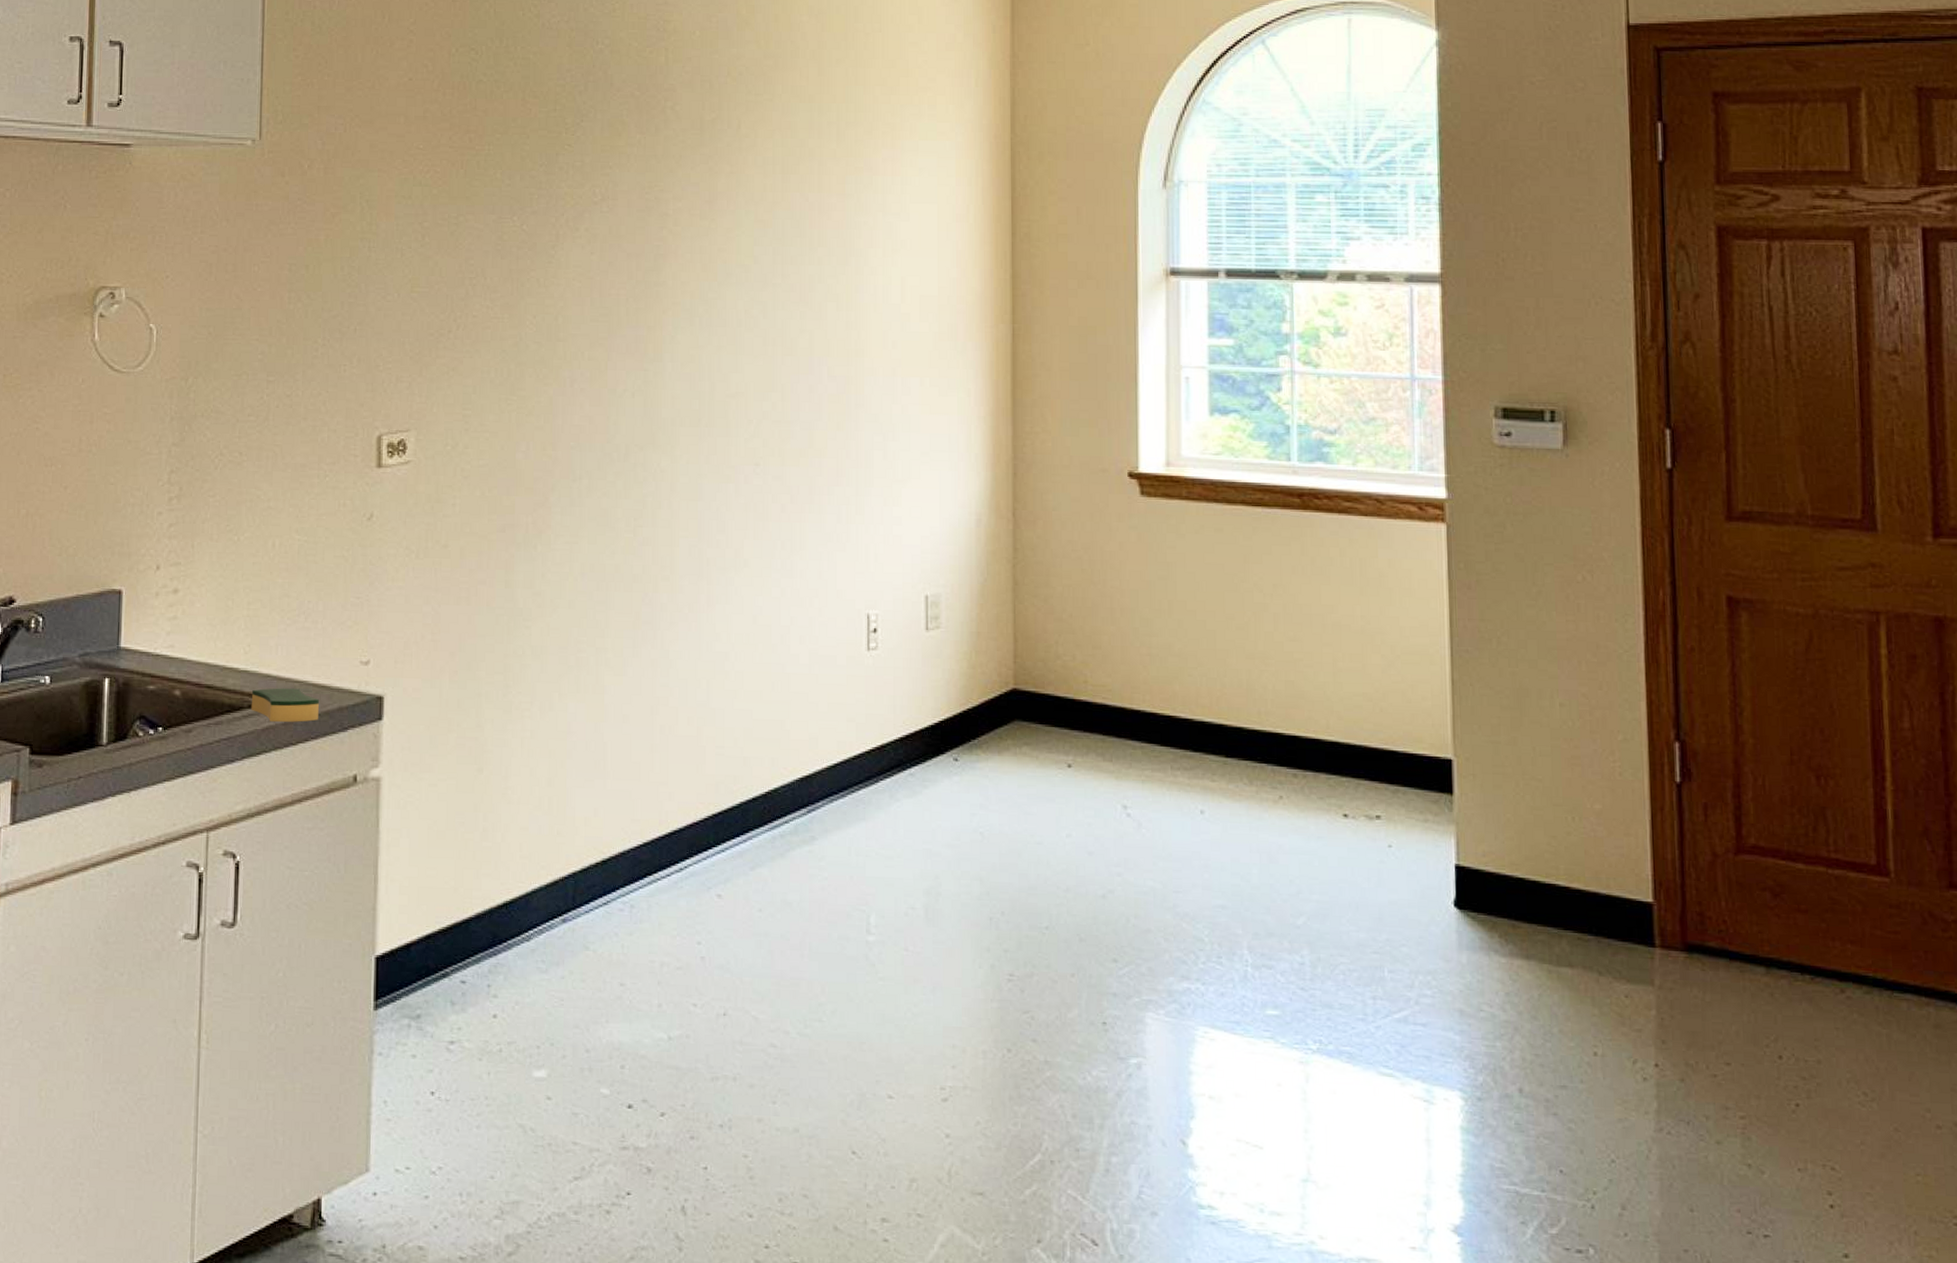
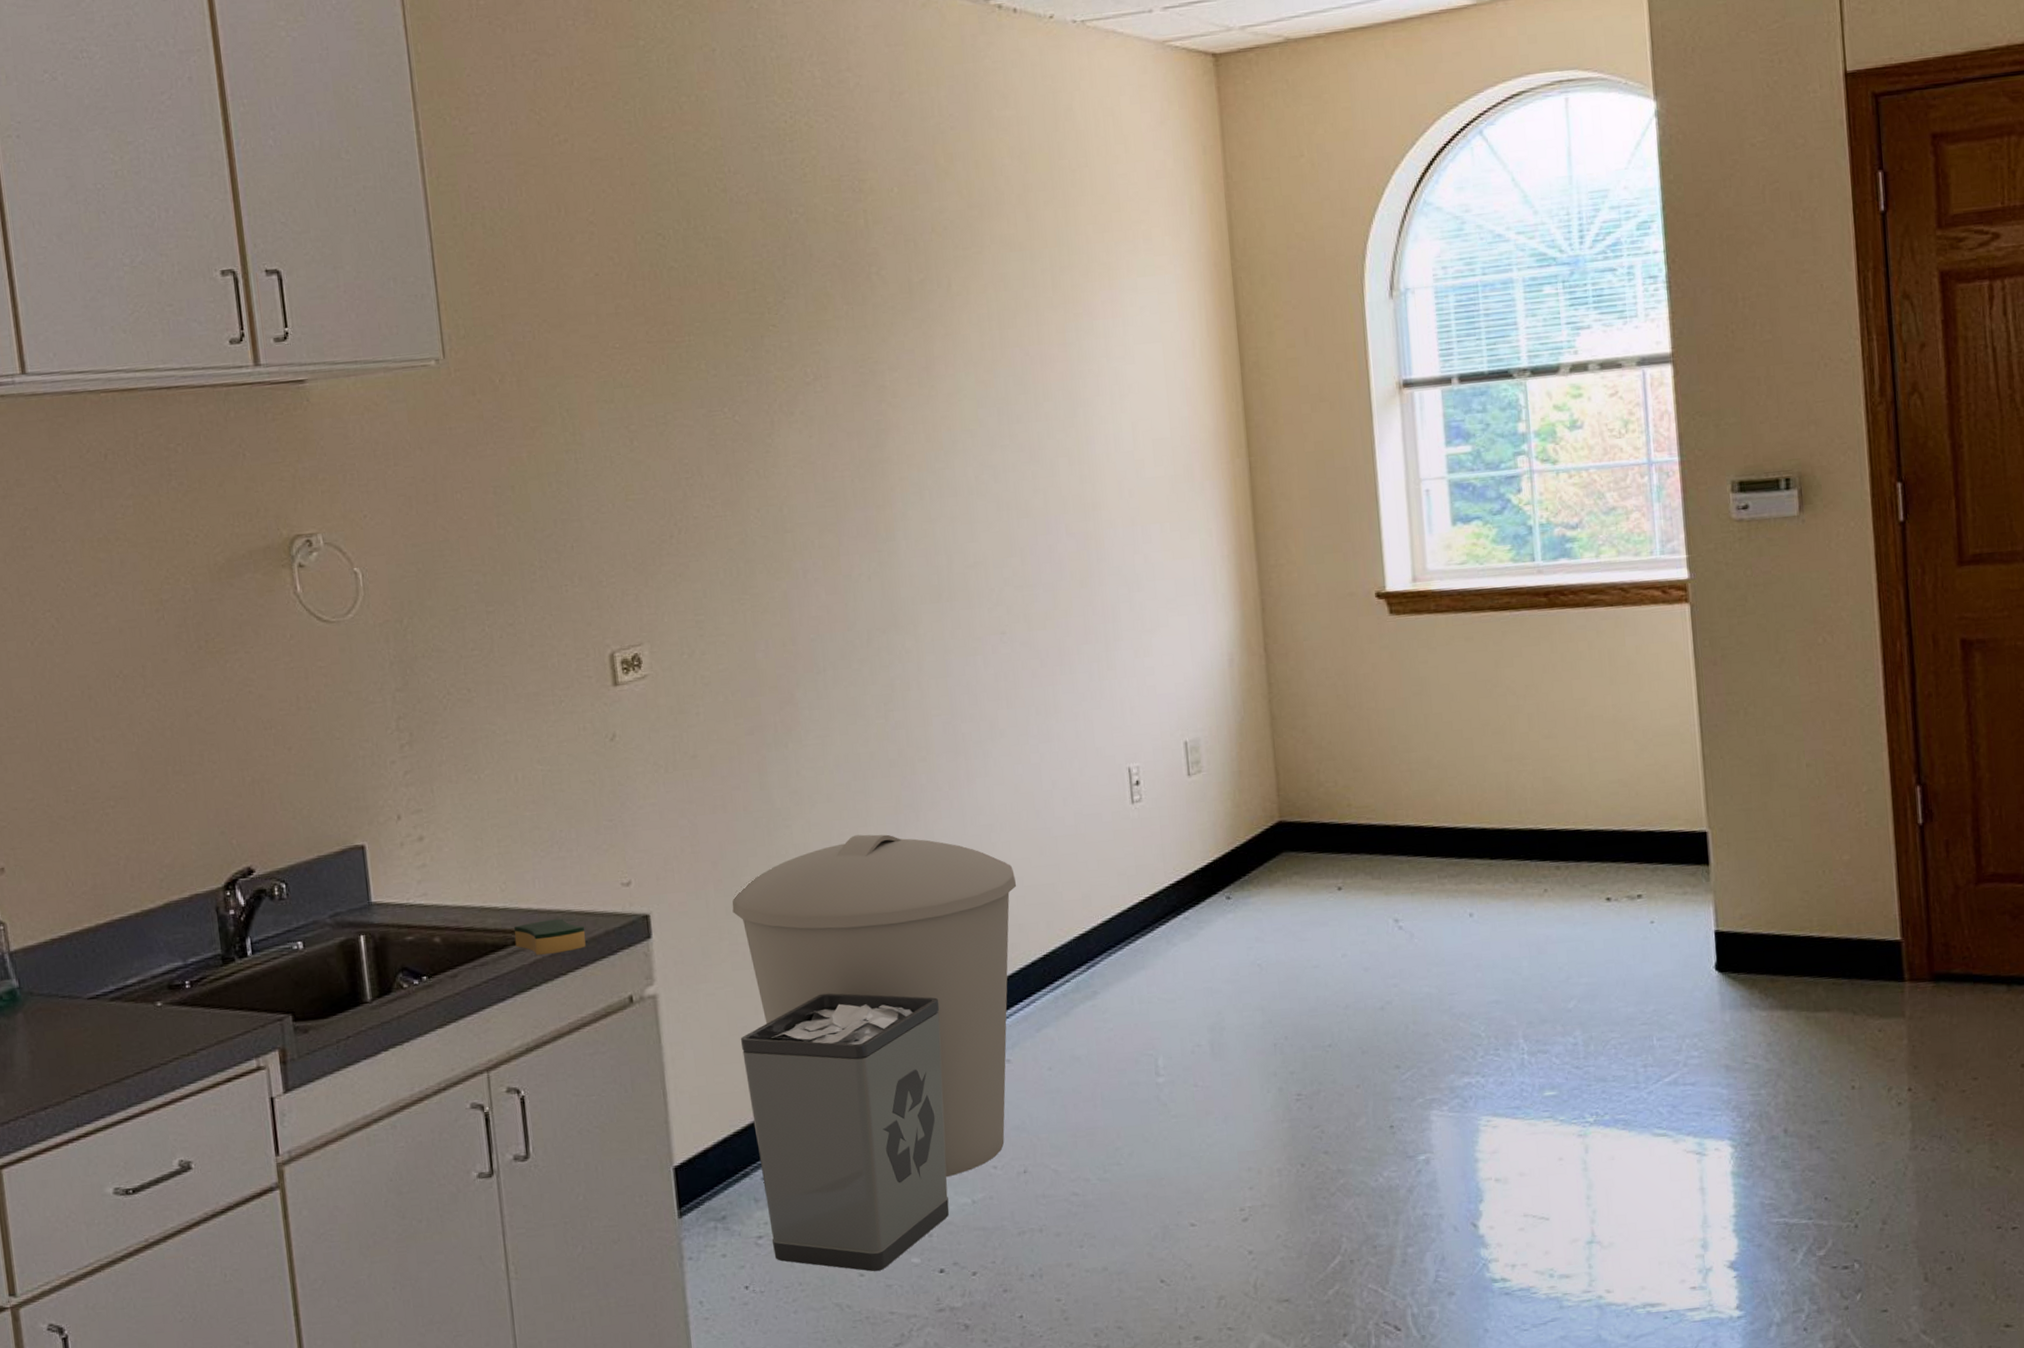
recycling bin: none [456,800,656,1096] -> present [740,993,950,1271]
trash can: none [464,645,746,1008] -> present [732,834,1017,1176]

